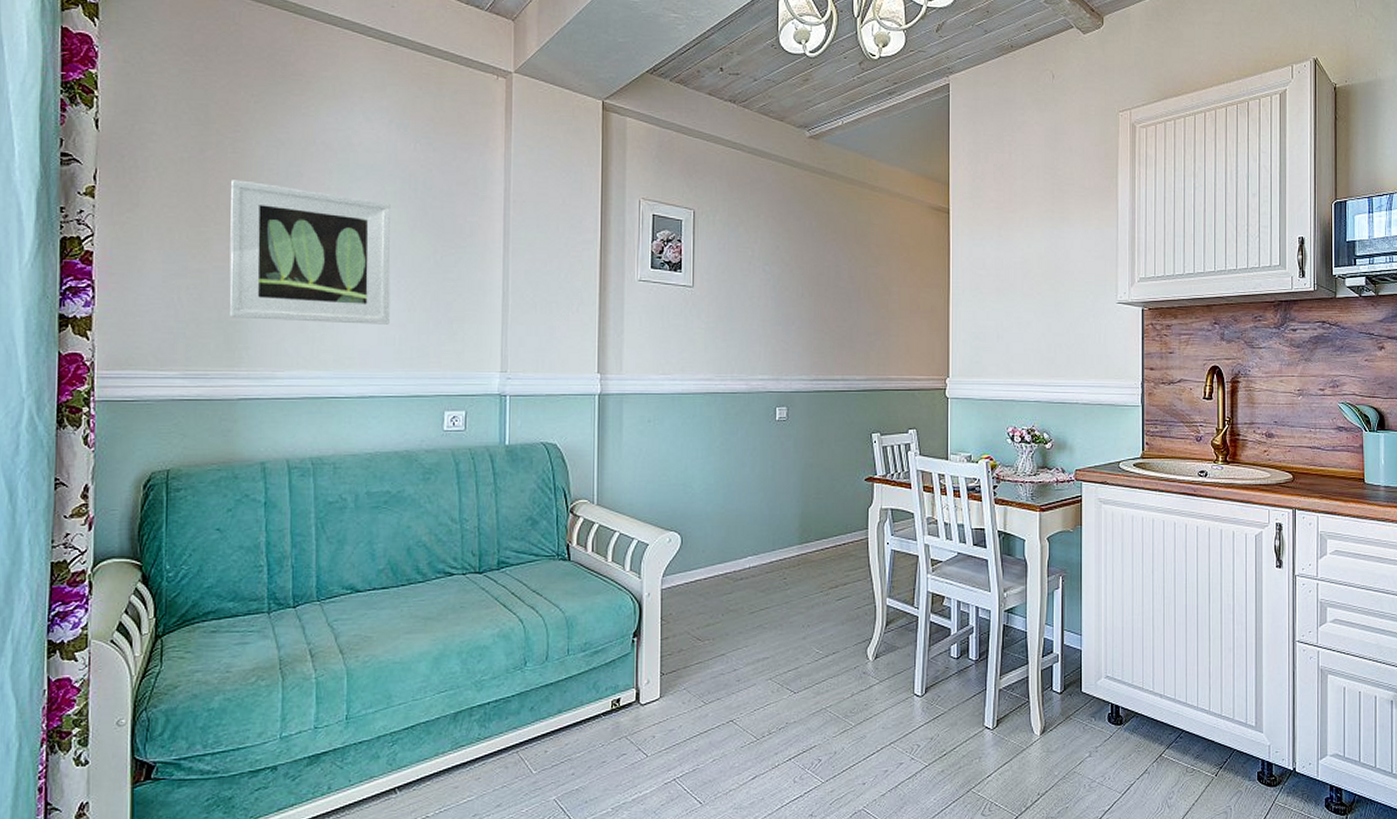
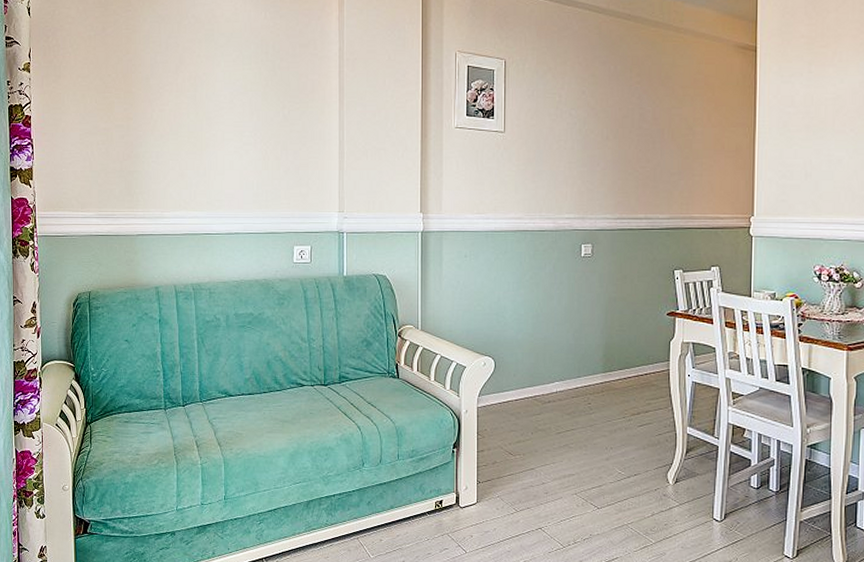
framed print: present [229,180,391,325] -> none [126,52,249,172]

